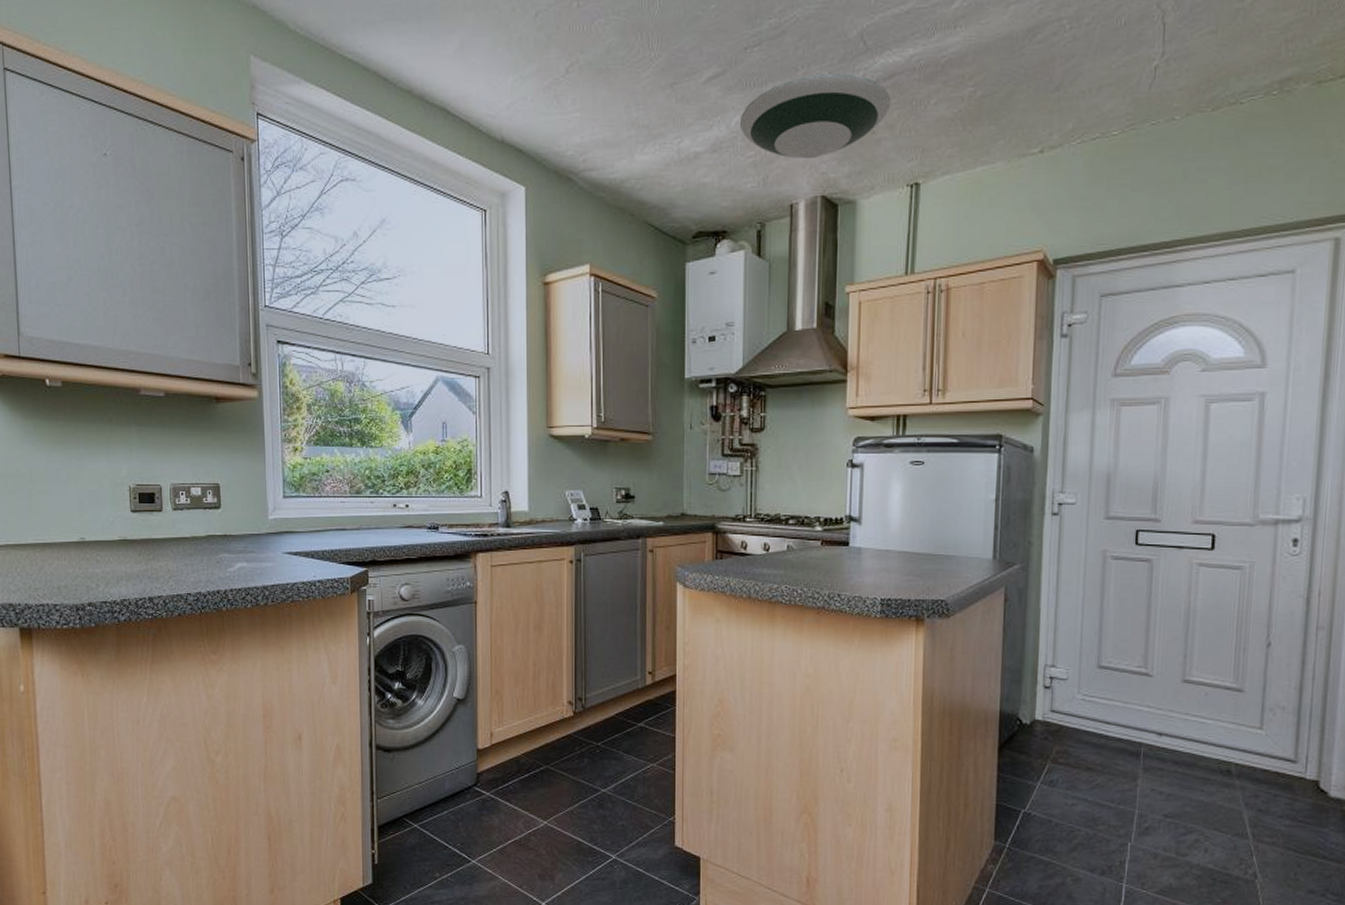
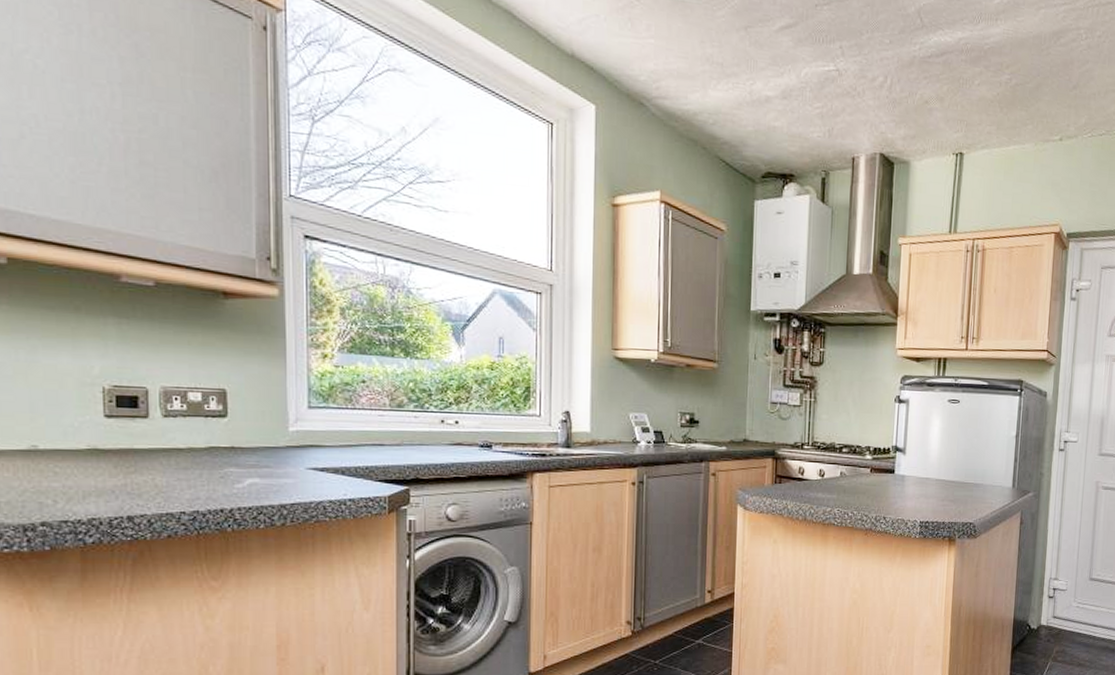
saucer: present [739,74,891,159] -> none [808,41,942,119]

